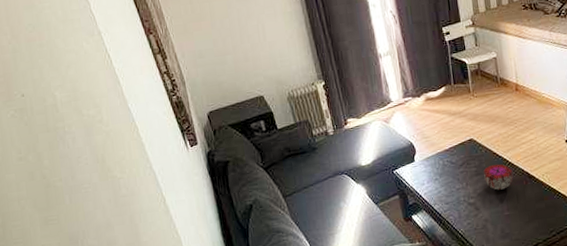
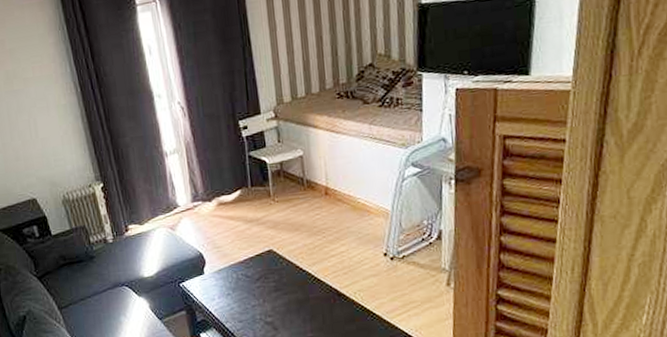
decorative bowl: present [483,164,513,190] -> none [284,279,319,309]

